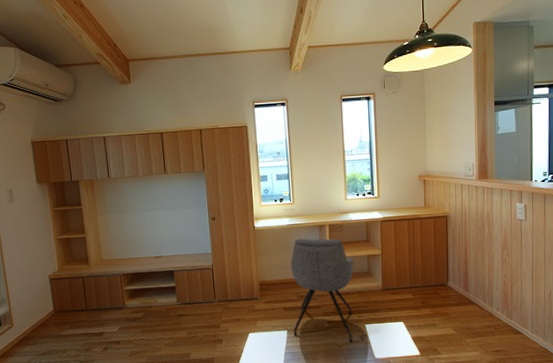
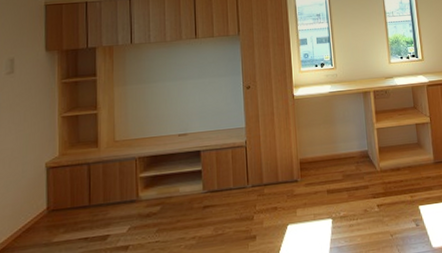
chair: present [290,238,354,343] -> none [333,106,407,230]

